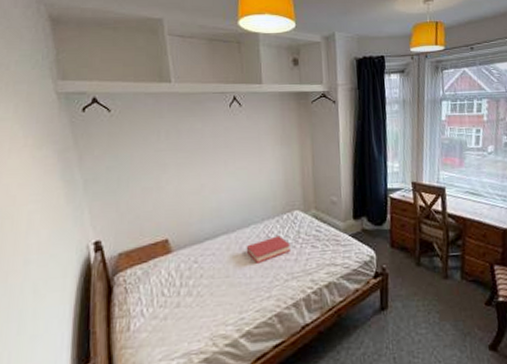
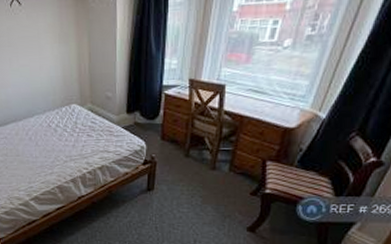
hardback book: present [246,236,292,263] -> none [31,125,70,147]

